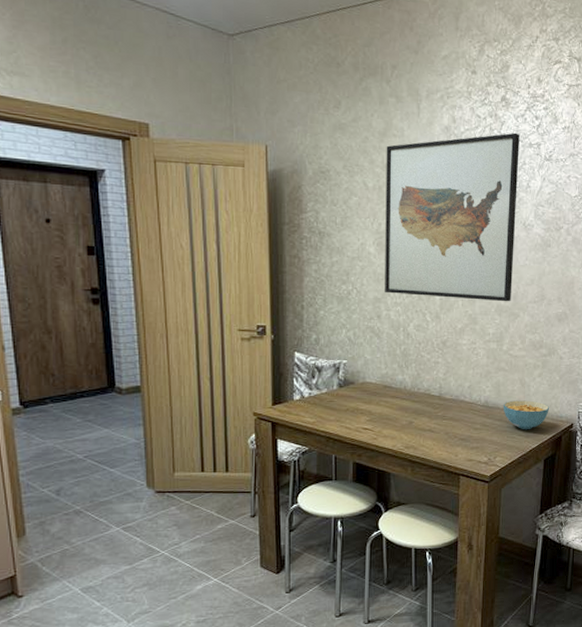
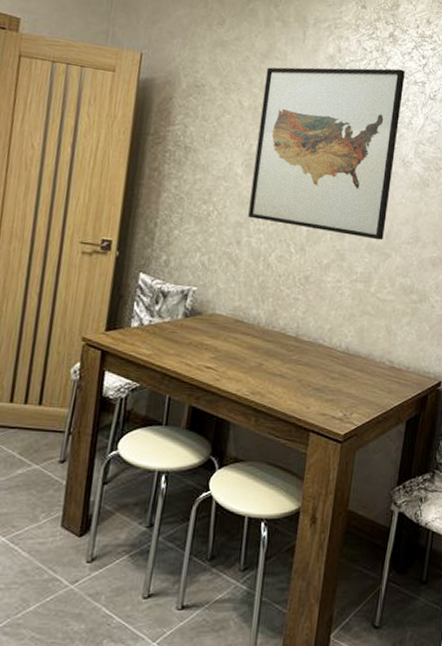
cereal bowl: present [503,400,550,430] -> none [365,349,417,385]

